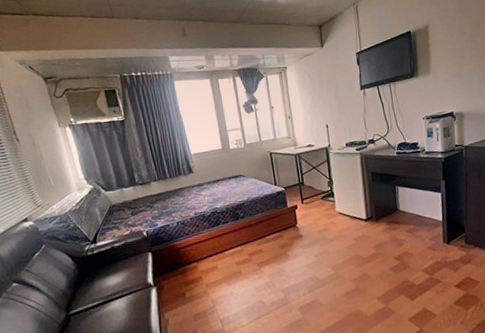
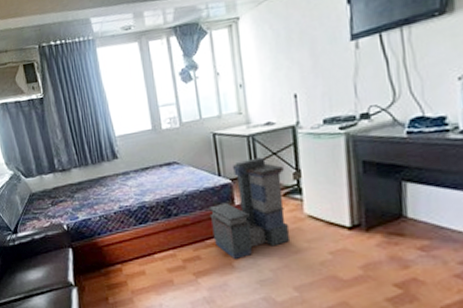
storage bin: none [268,170,328,250] -> present [209,157,291,259]

